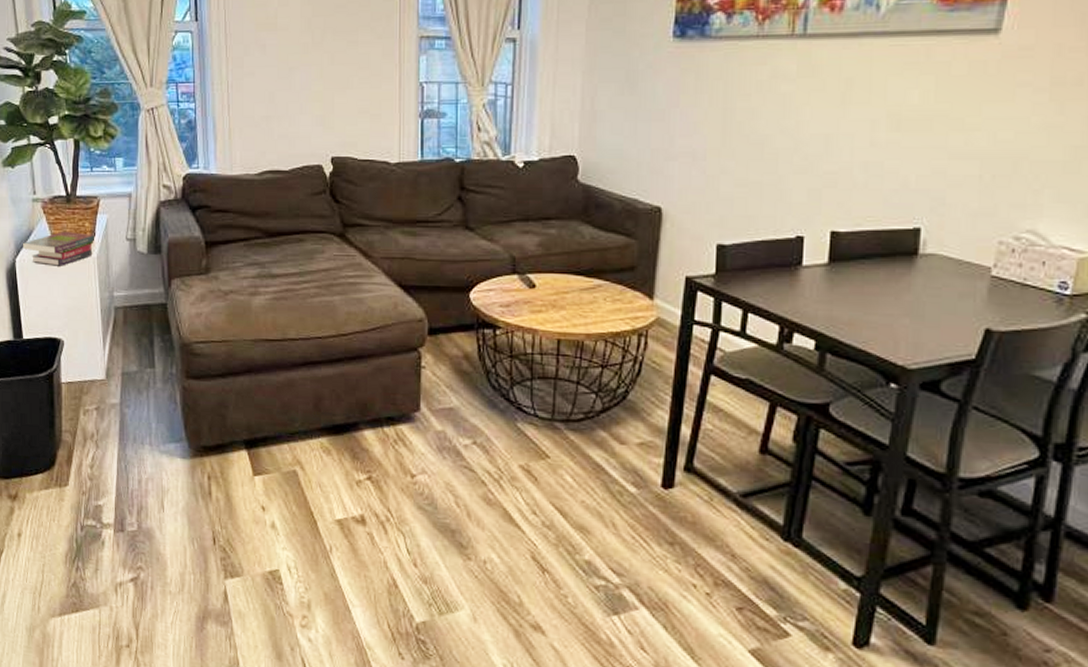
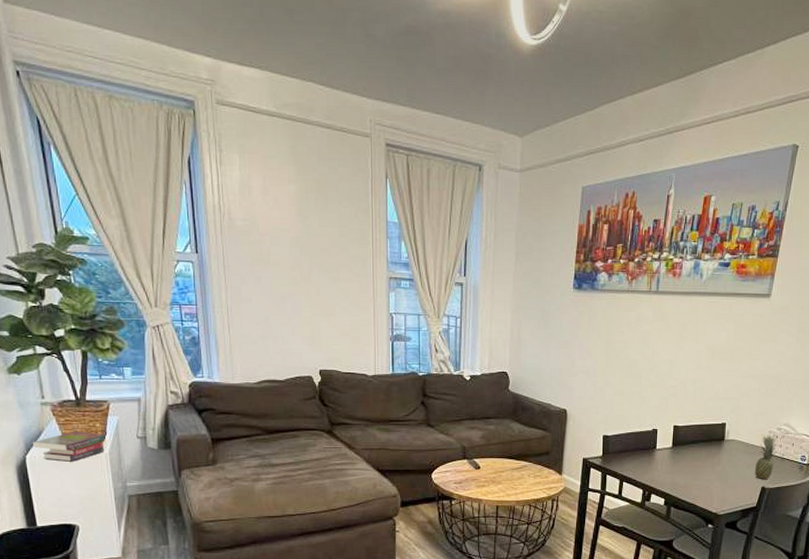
fruit: none [971,246,1014,317] -> present [754,434,777,479]

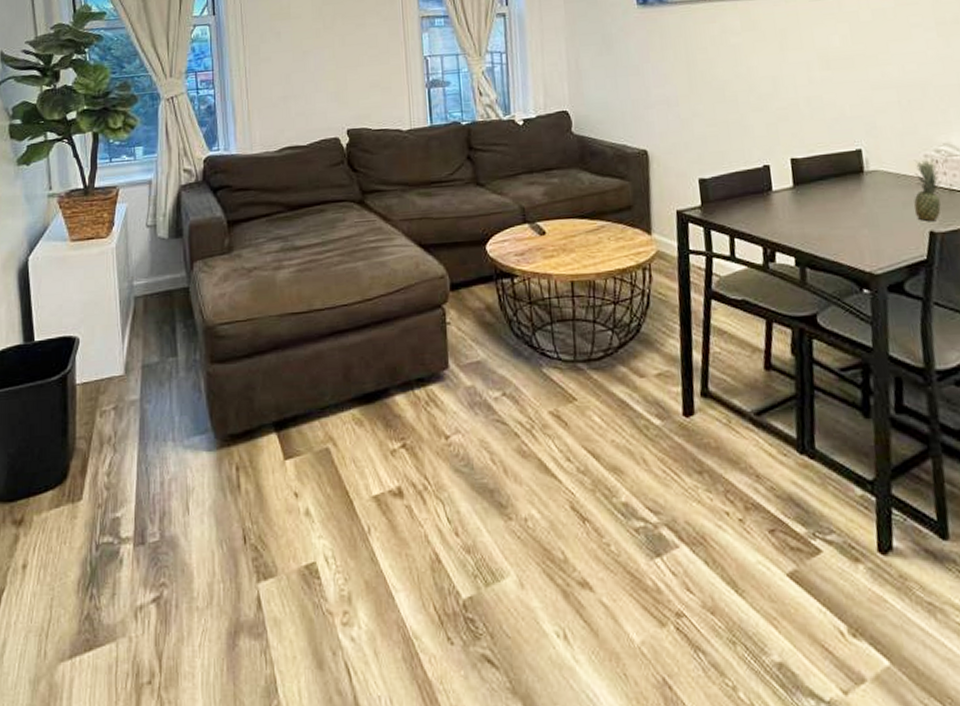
books: present [33,430,107,462] -> none [37,223,114,261]

